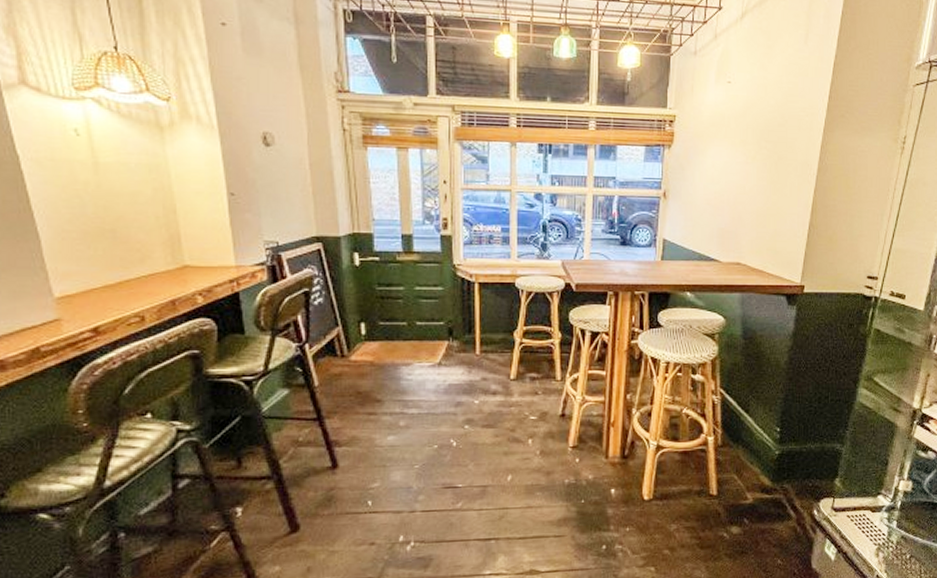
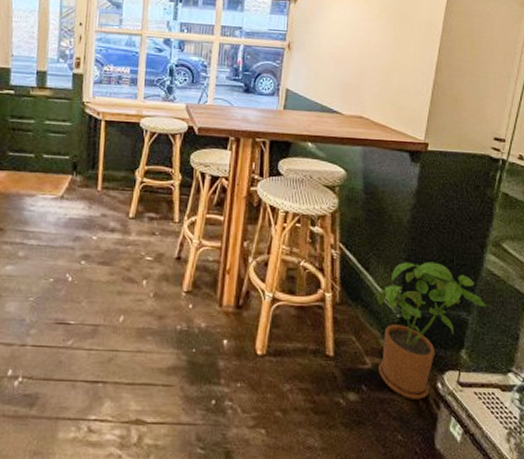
house plant: none [757,399,858,527] -> present [377,261,486,400]

